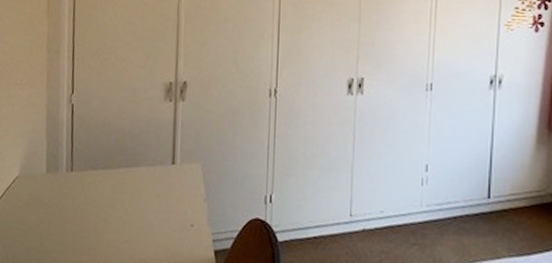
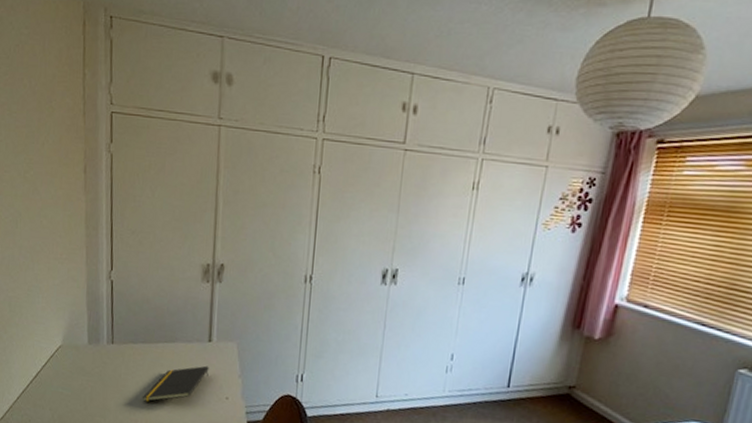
notepad: none [102,190,173,234] -> present [142,365,209,402]

